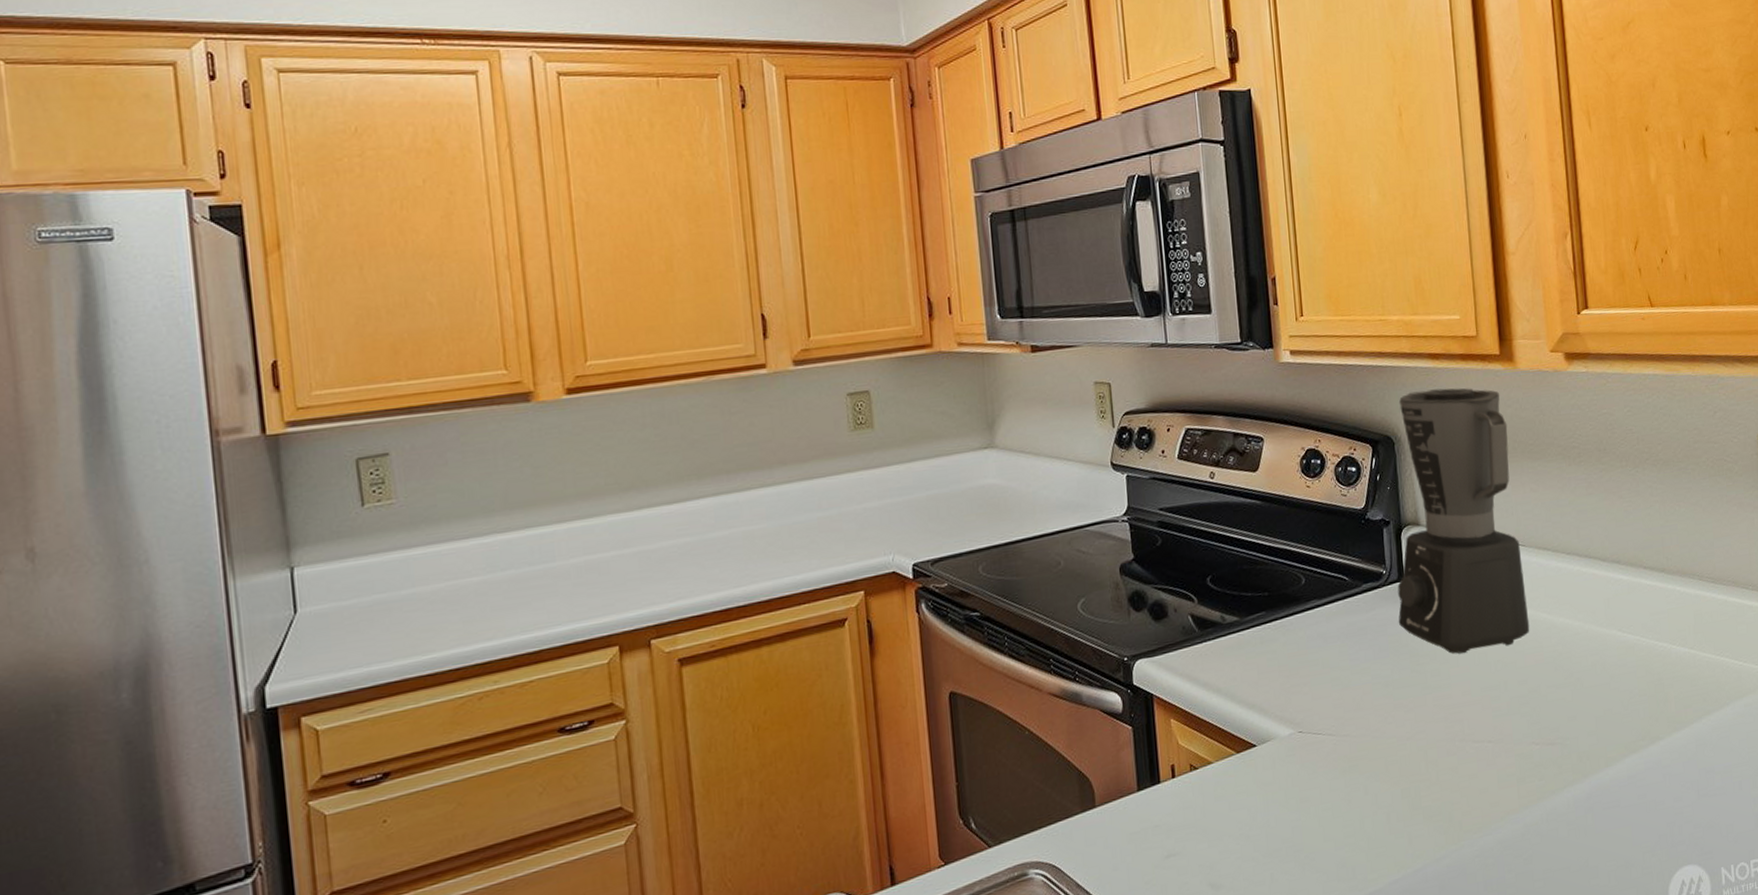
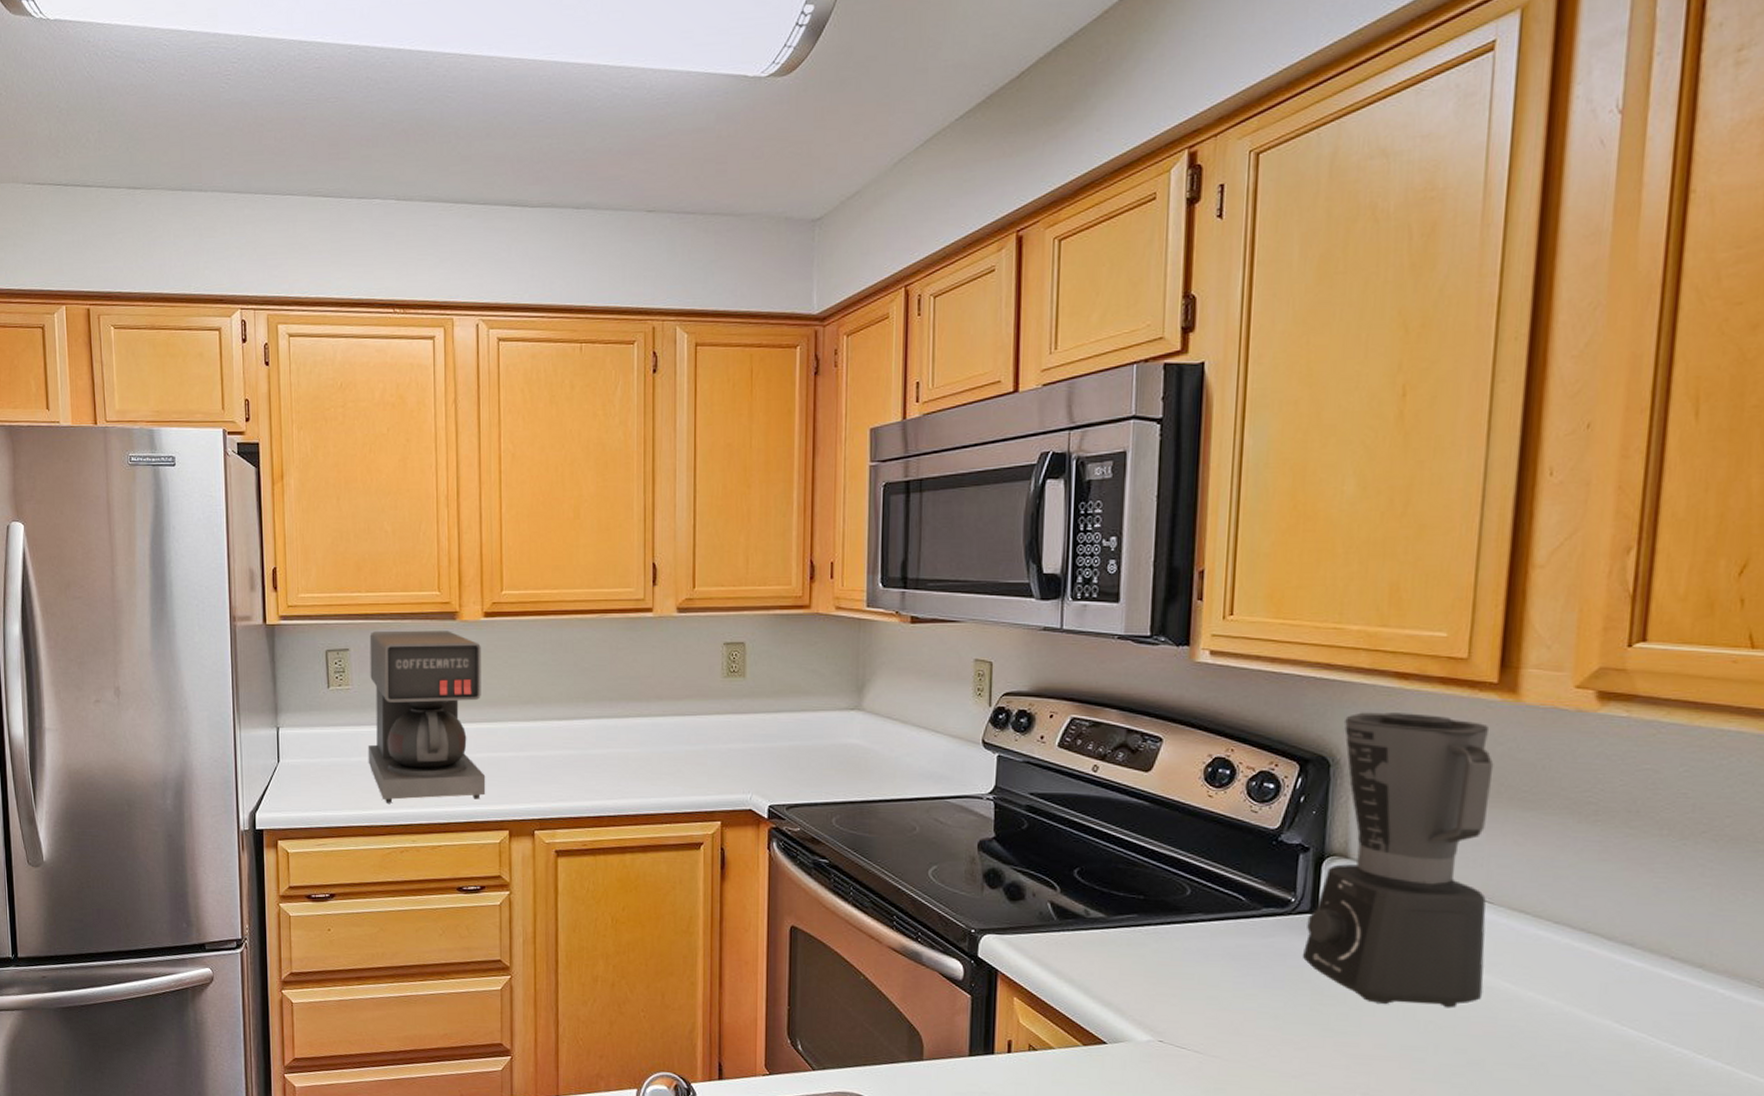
coffee maker: none [416,415,586,641] -> present [367,630,486,803]

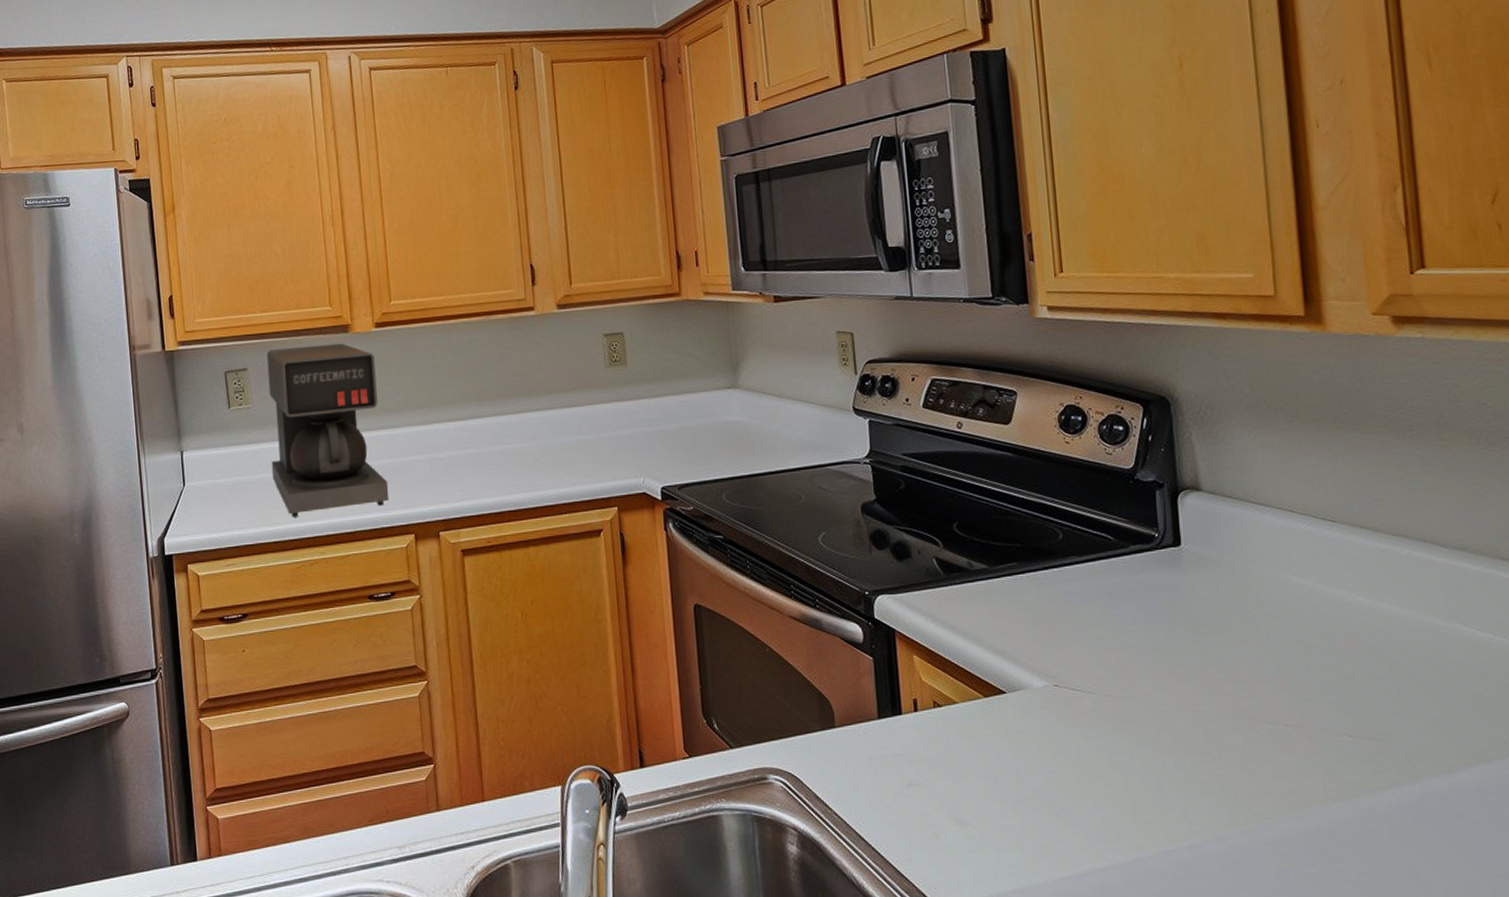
blender: present [1302,712,1494,1008] -> none [1172,349,1342,629]

